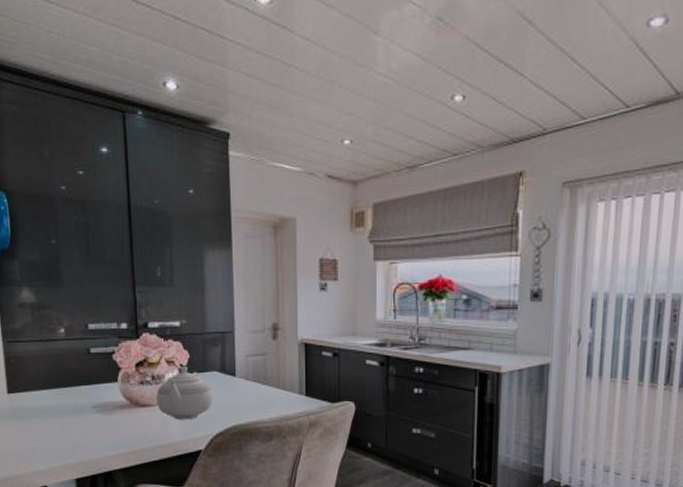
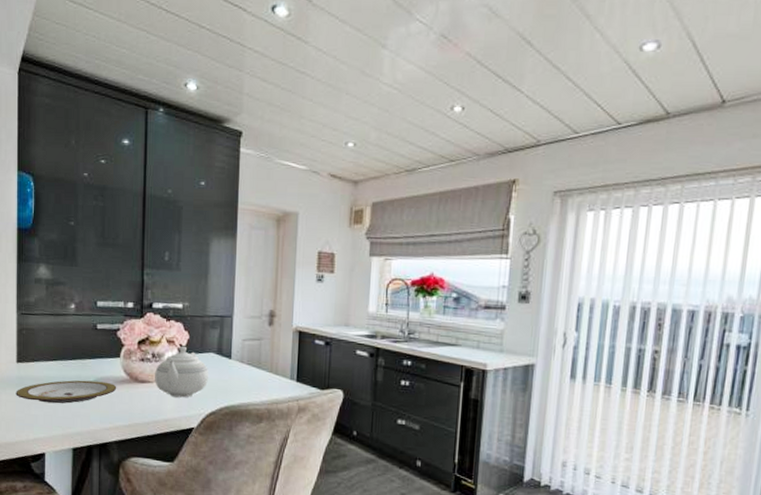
plate: none [9,408,117,434] -> present [16,380,117,404]

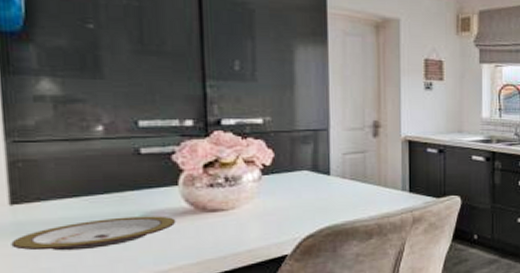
teapot: present [155,346,209,398] -> none [230,165,304,224]

